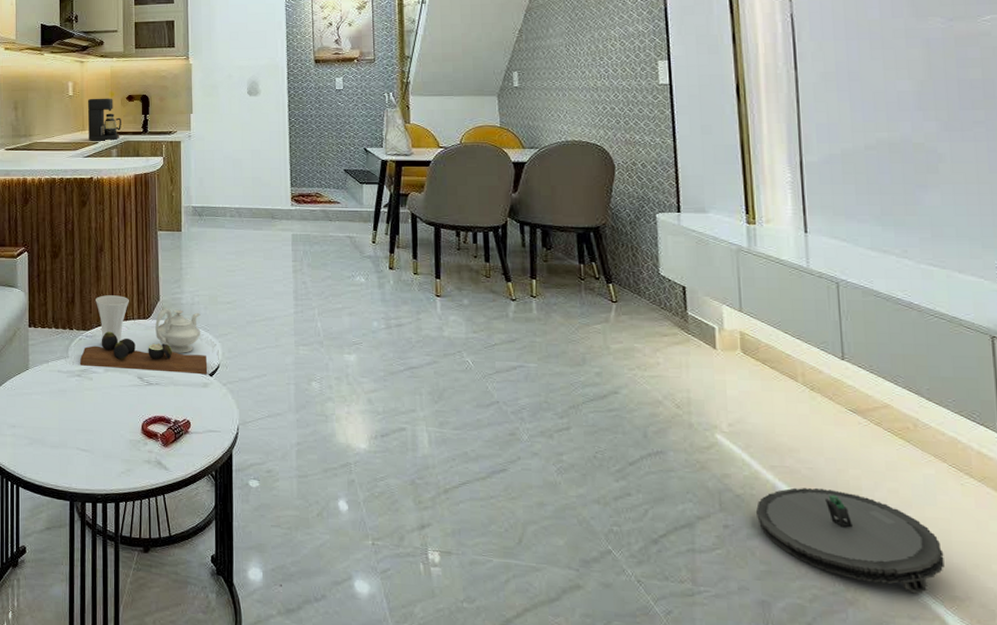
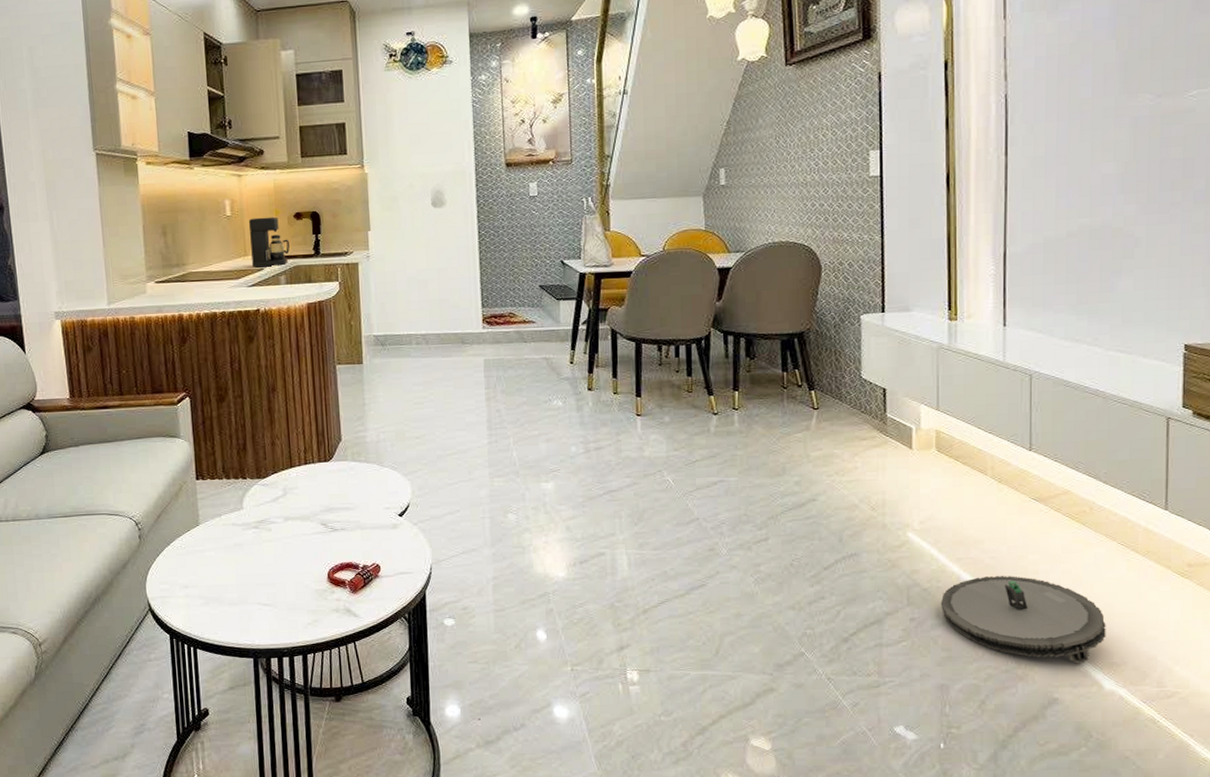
decorative tray: present [80,331,208,375] -> none [256,477,397,517]
cup: present [95,295,129,345] -> none [269,438,308,493]
teapot: present [155,307,201,353] -> none [338,447,389,495]

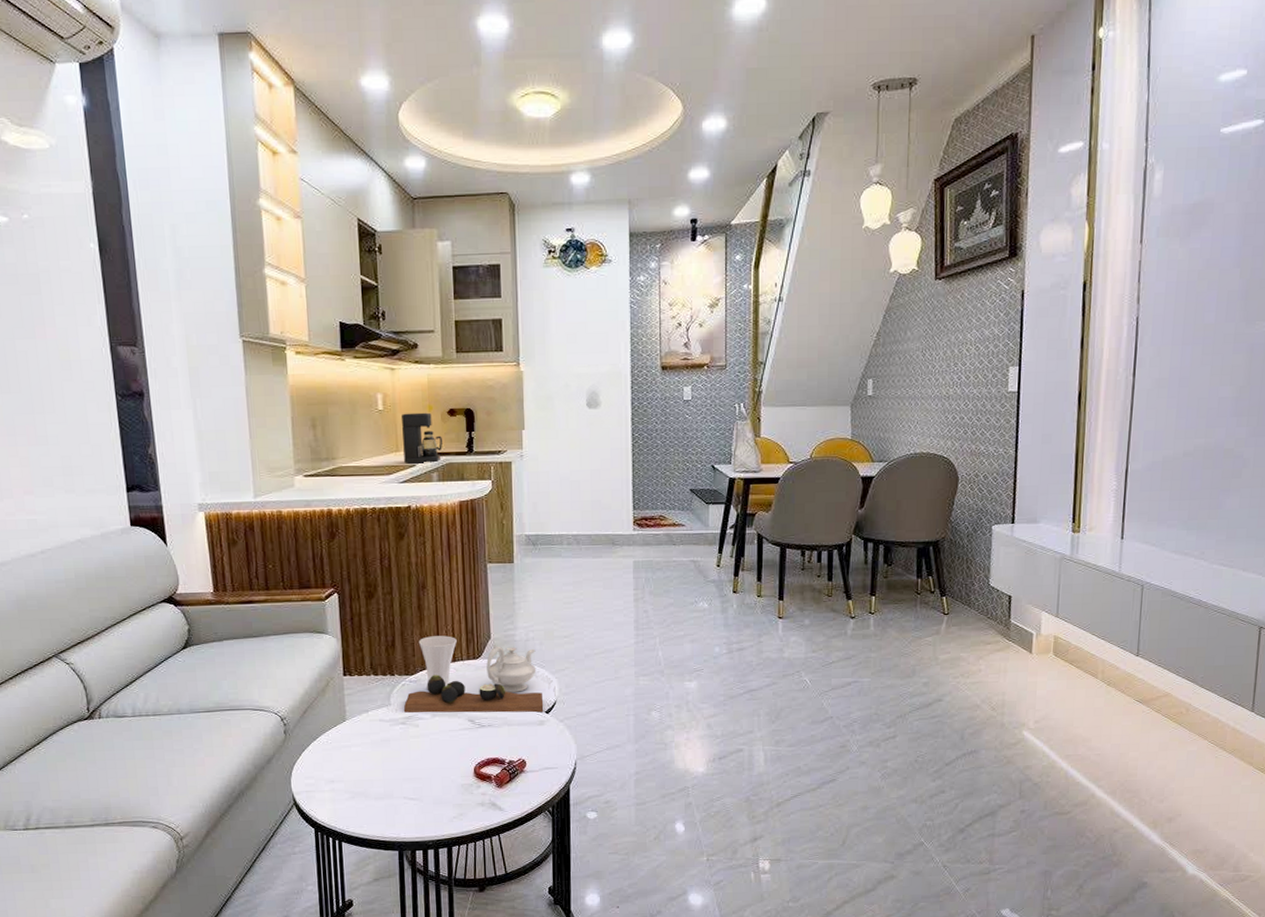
decorative tray: none [256,477,397,517] -> present [404,674,544,713]
cup: none [269,438,308,493] -> present [418,636,457,689]
teapot: none [338,447,389,495] -> present [486,645,537,692]
robot vacuum: present [940,575,1106,665] -> none [1048,770,1193,852]

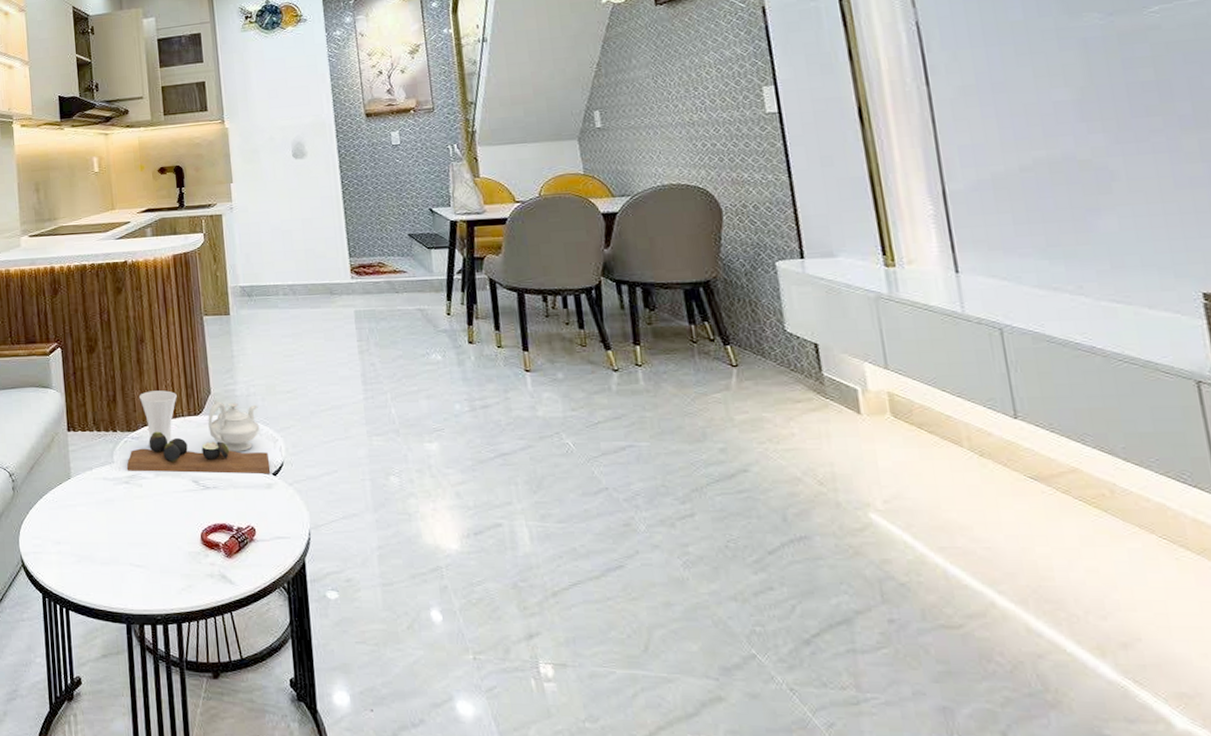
coffee maker: present [402,412,442,464] -> none [116,172,155,221]

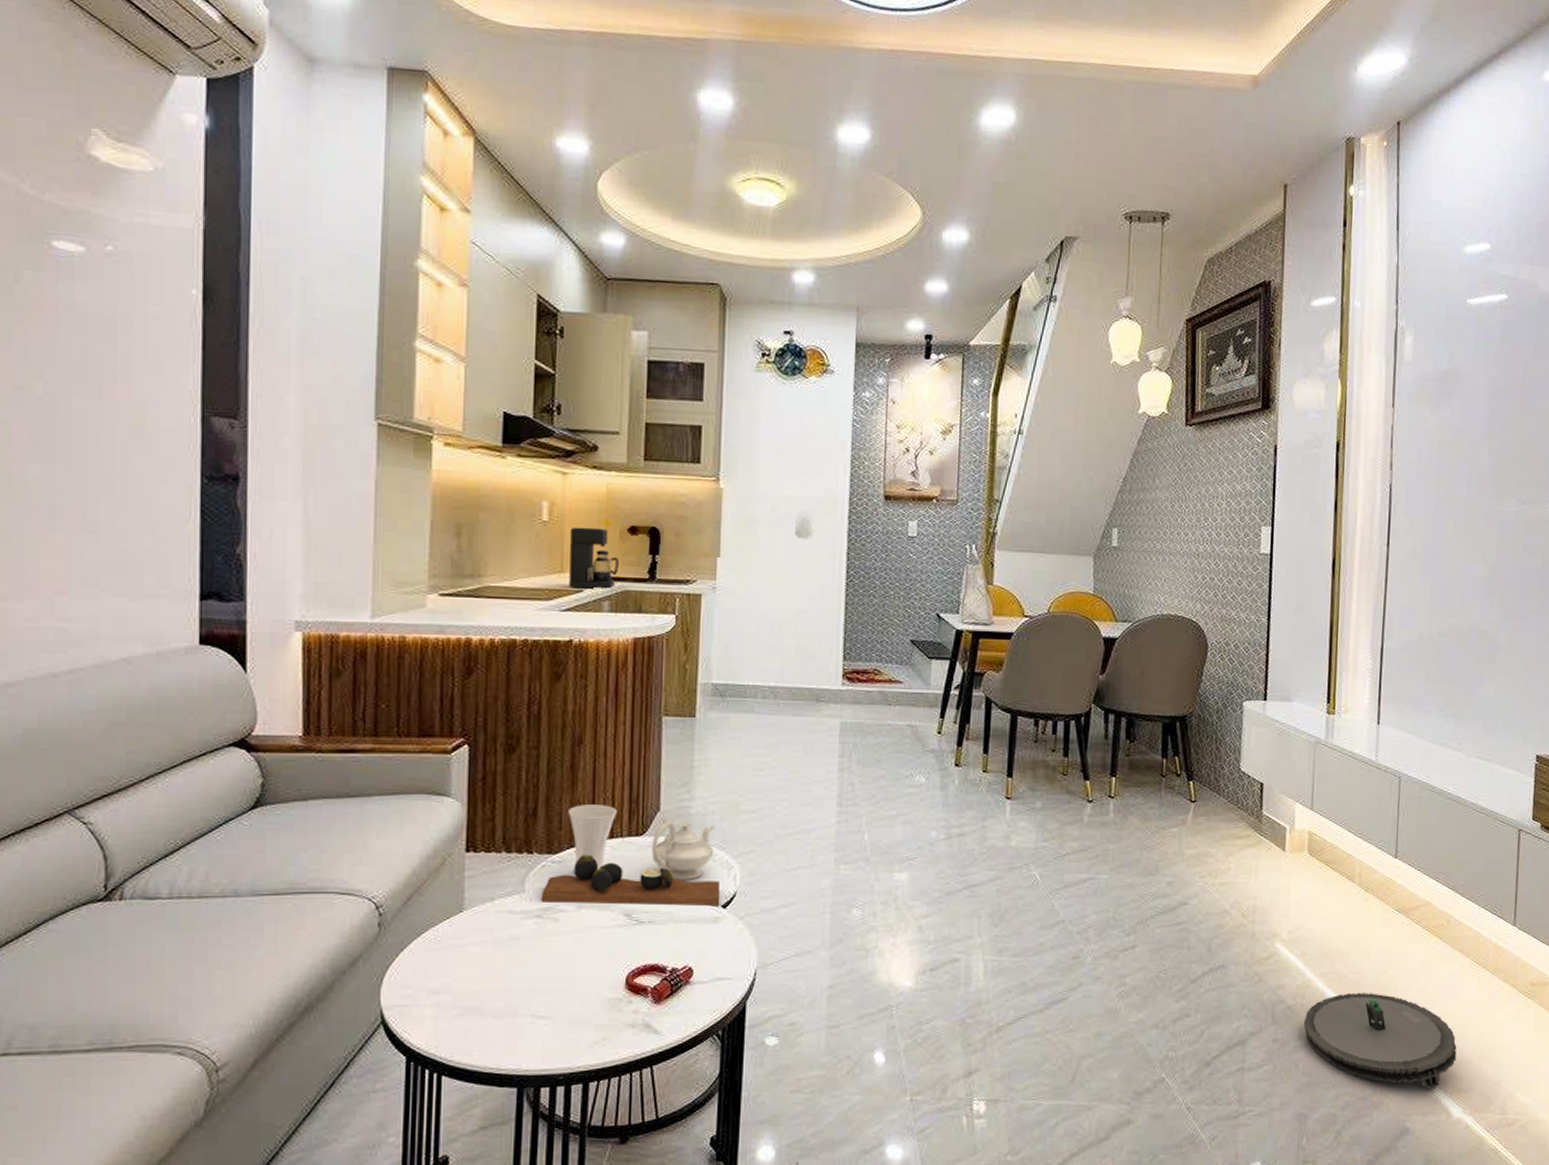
coffee maker: none [116,172,155,221] -> present [569,527,619,589]
robot vacuum: none [925,570,1165,693] -> present [1303,992,1457,1091]

